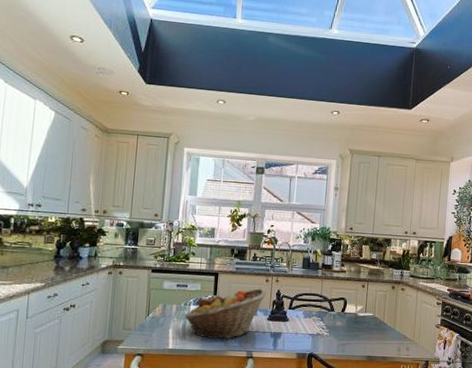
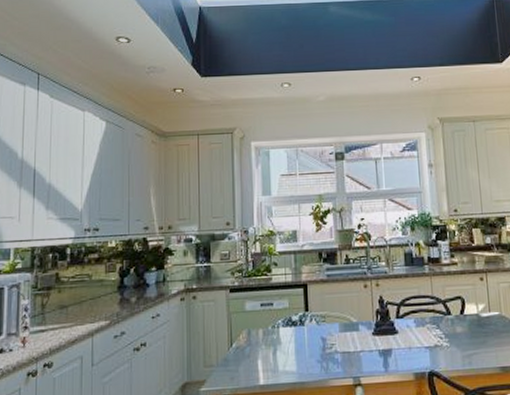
fruit basket: present [184,288,267,340] -> none [273,296,368,368]

